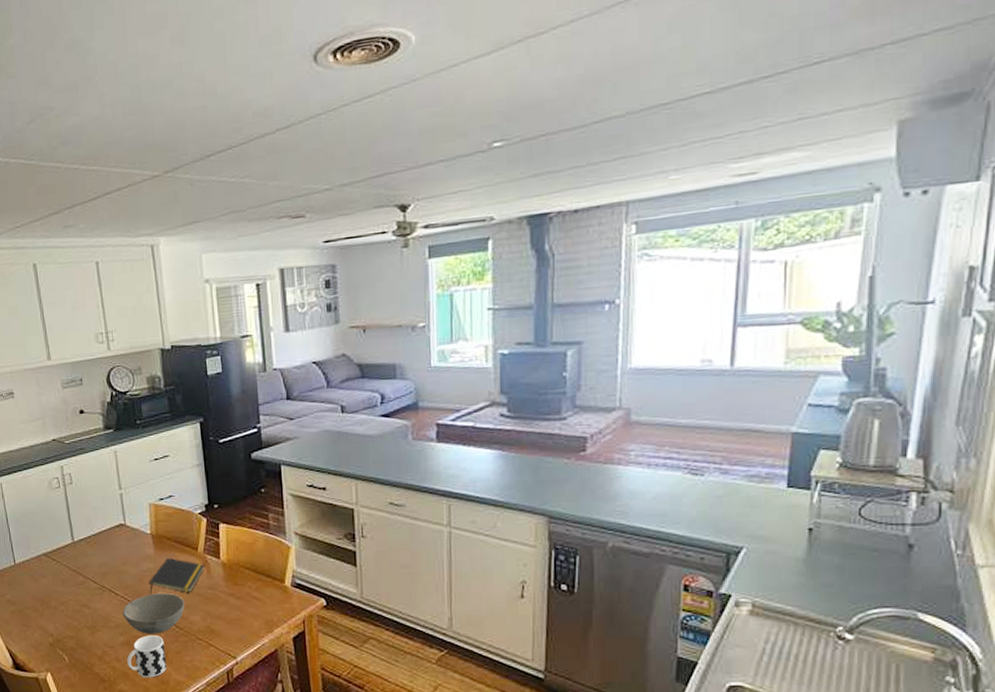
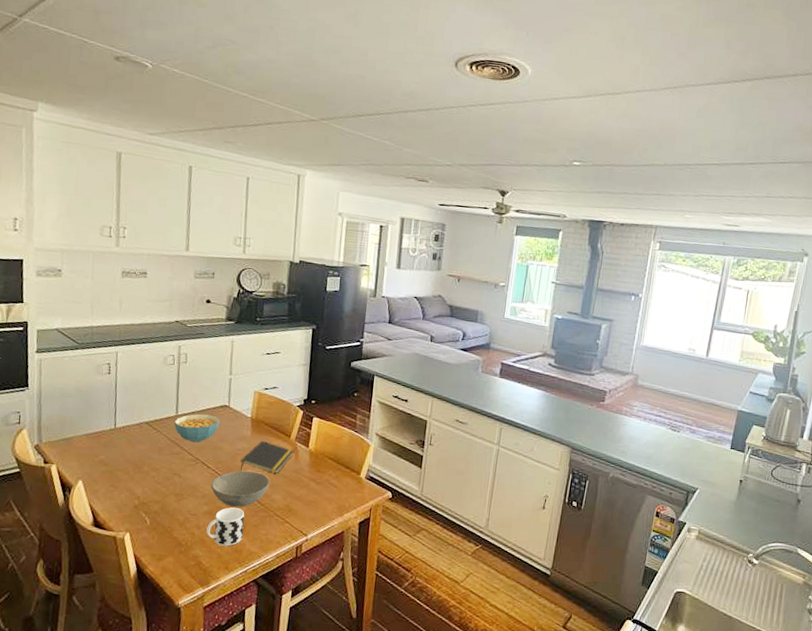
cereal bowl: none [72,537,119,569] -> present [174,413,220,443]

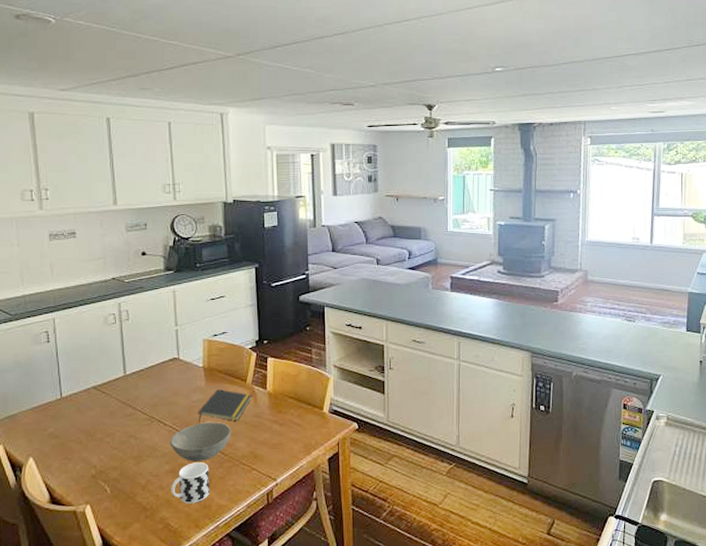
cereal bowl: present [174,413,220,443] -> none [123,370,171,401]

